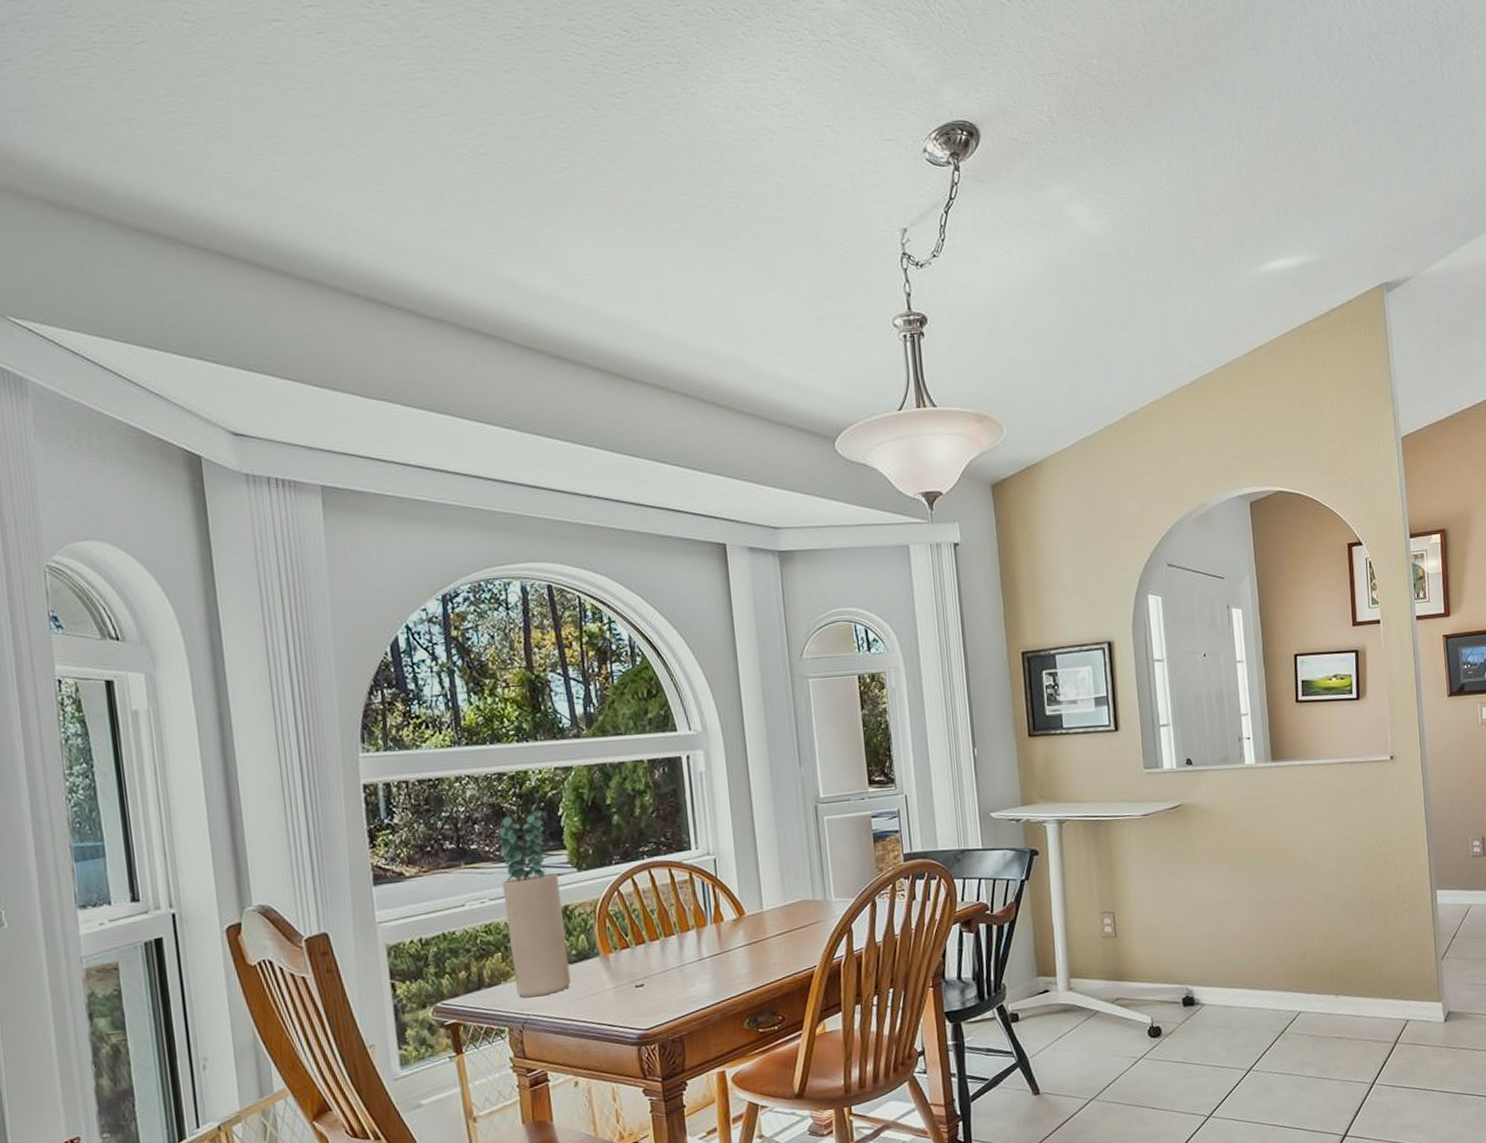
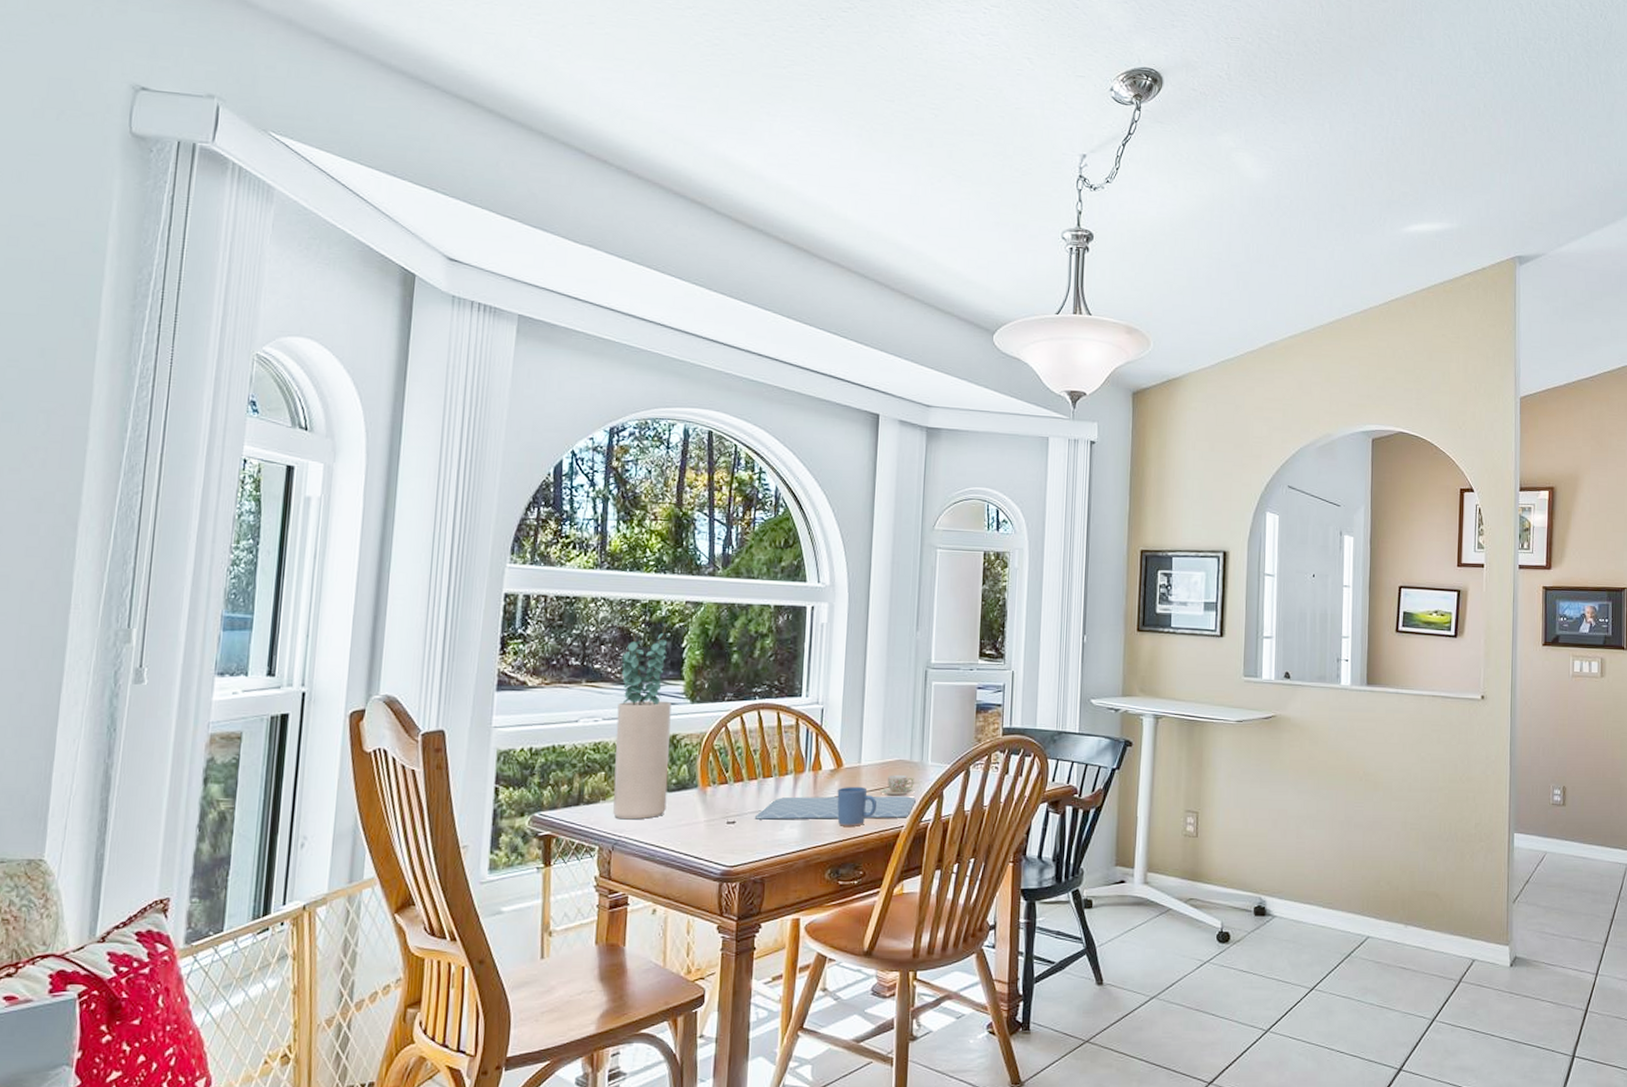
placemat: none [662,935,825,979] -> present [754,796,916,820]
mug: none [743,932,787,975] -> present [837,786,878,827]
teacup: none [786,915,823,938] -> present [879,775,915,796]

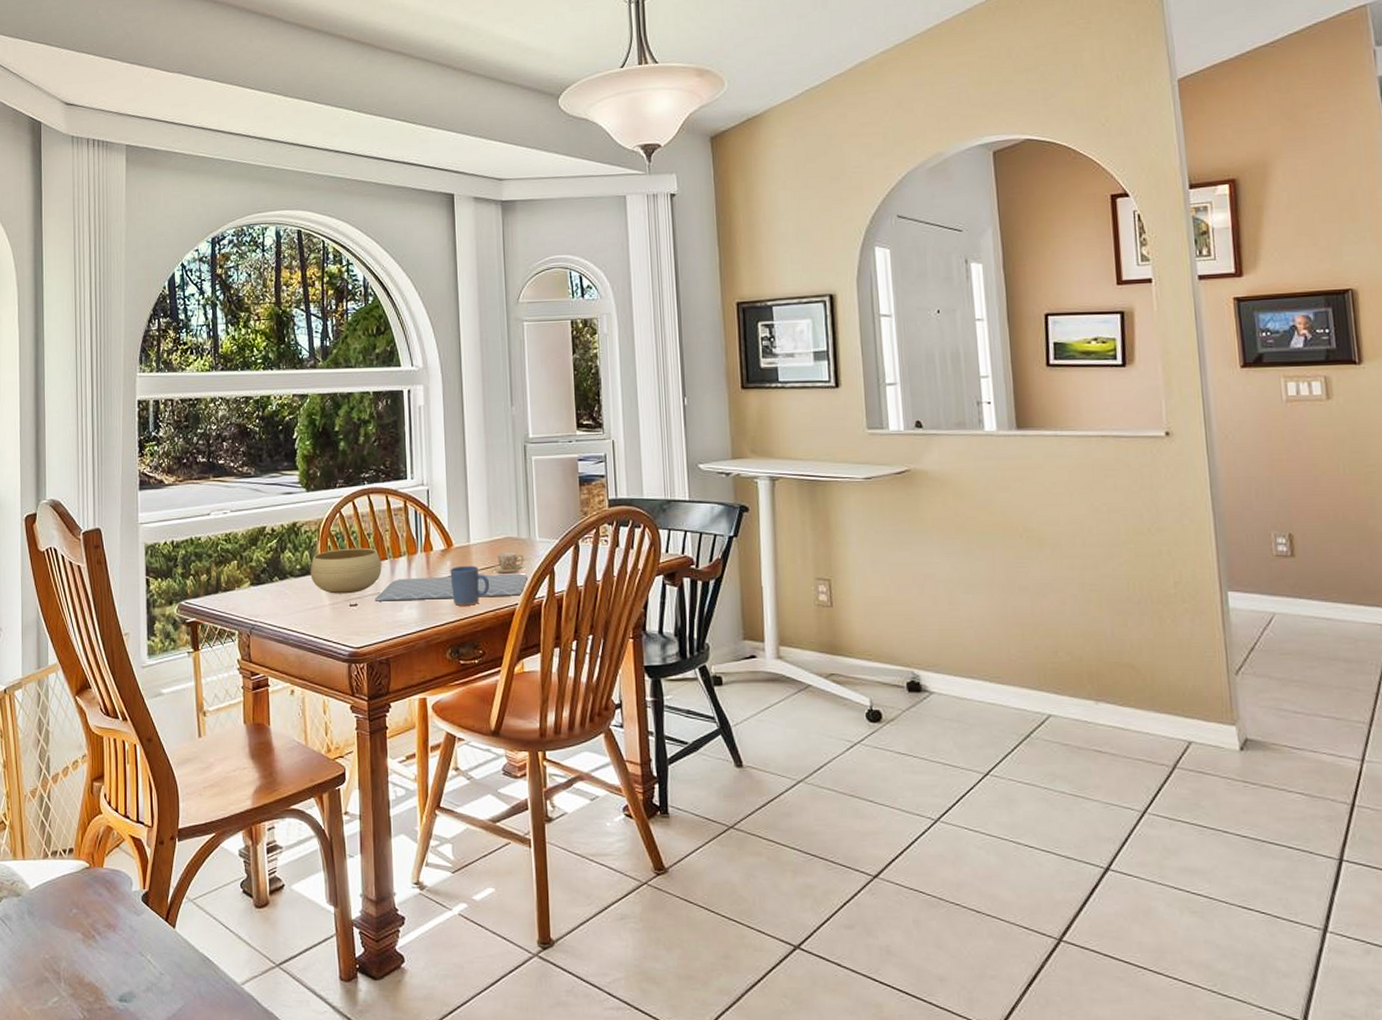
vase: present [613,623,672,820] -> none [242,417,294,605]
bowl: none [686,763,766,811] -> present [310,547,382,594]

